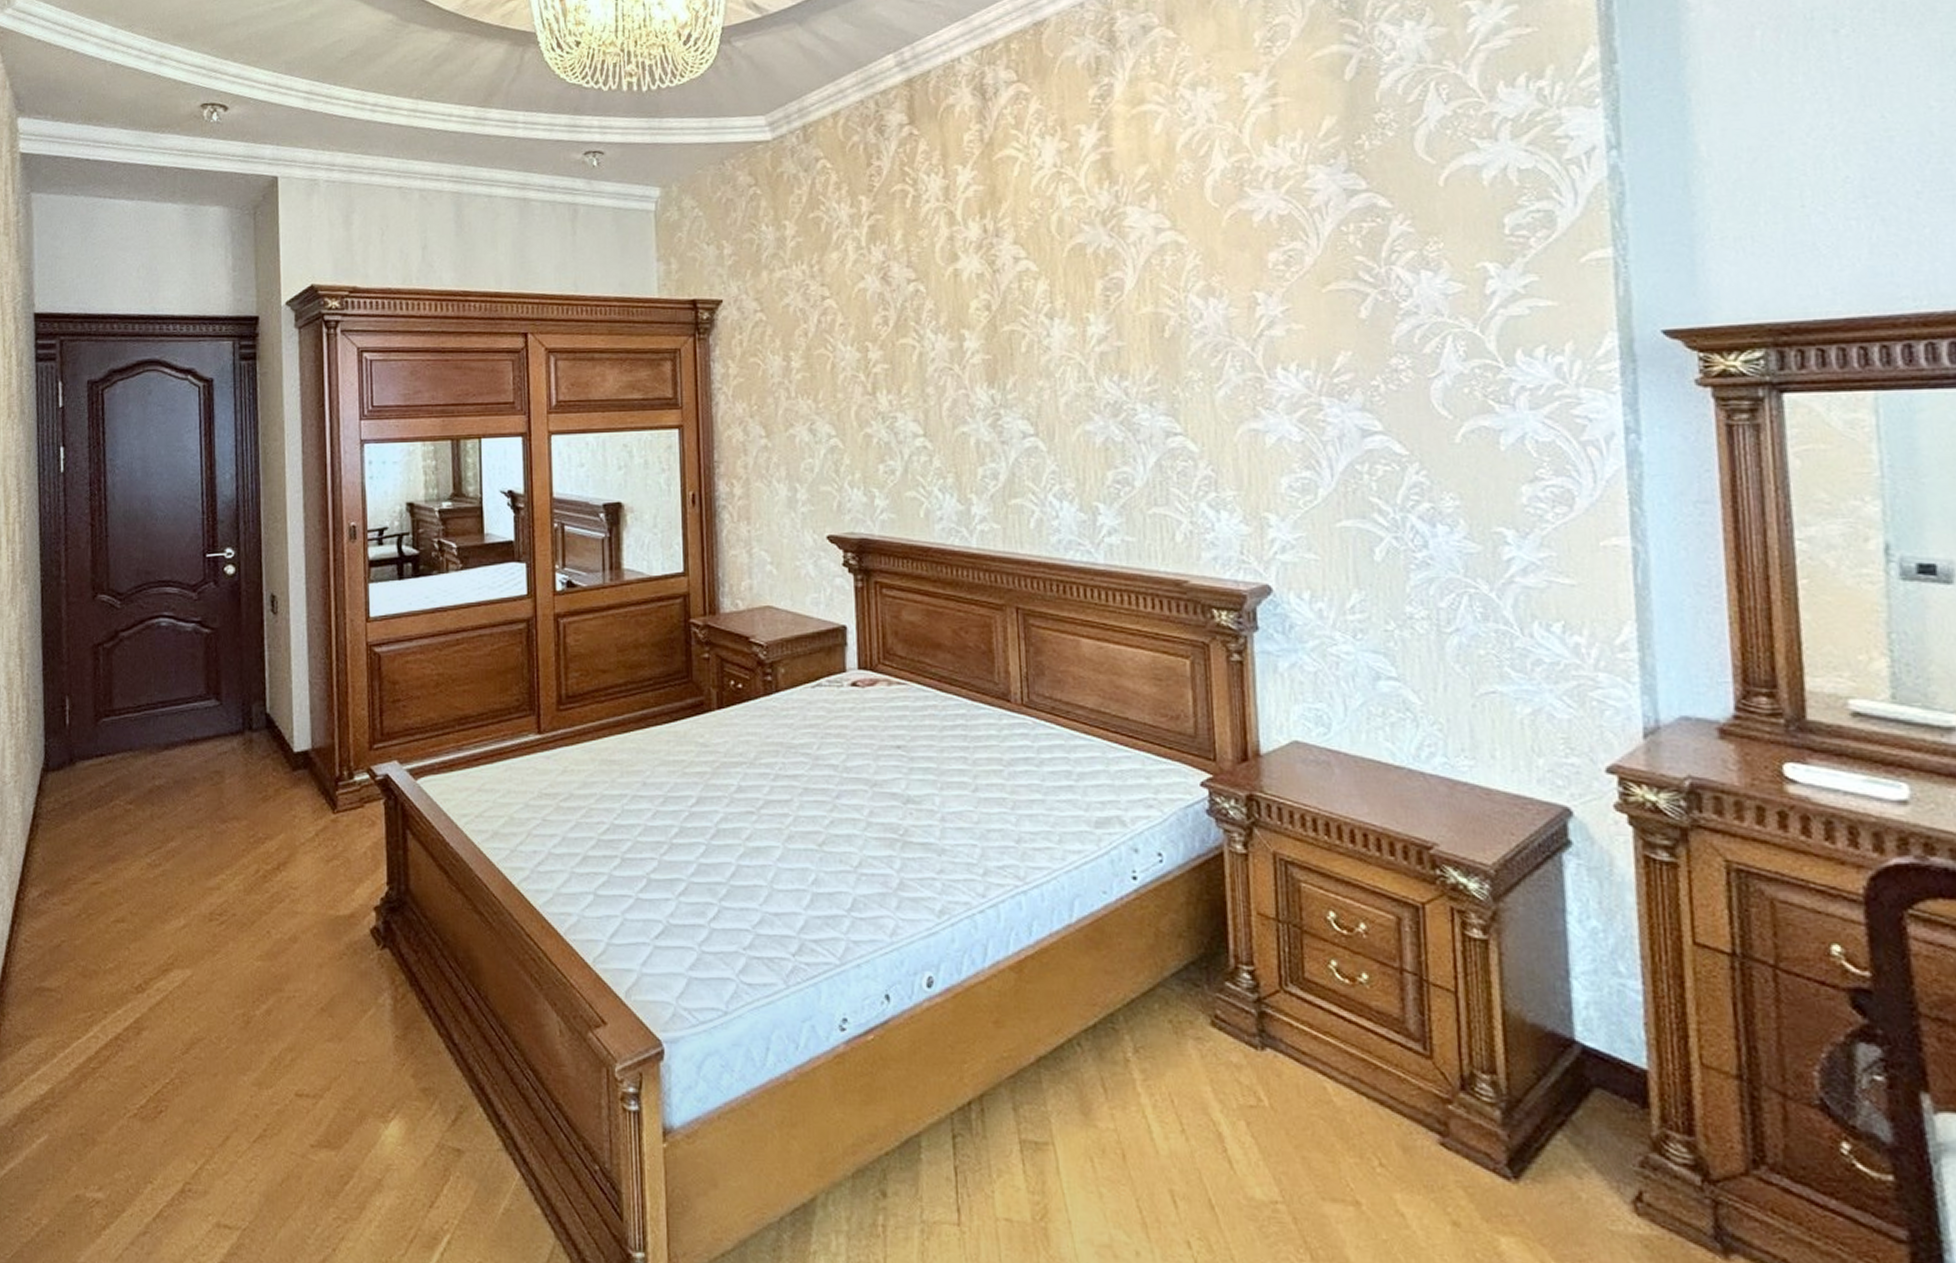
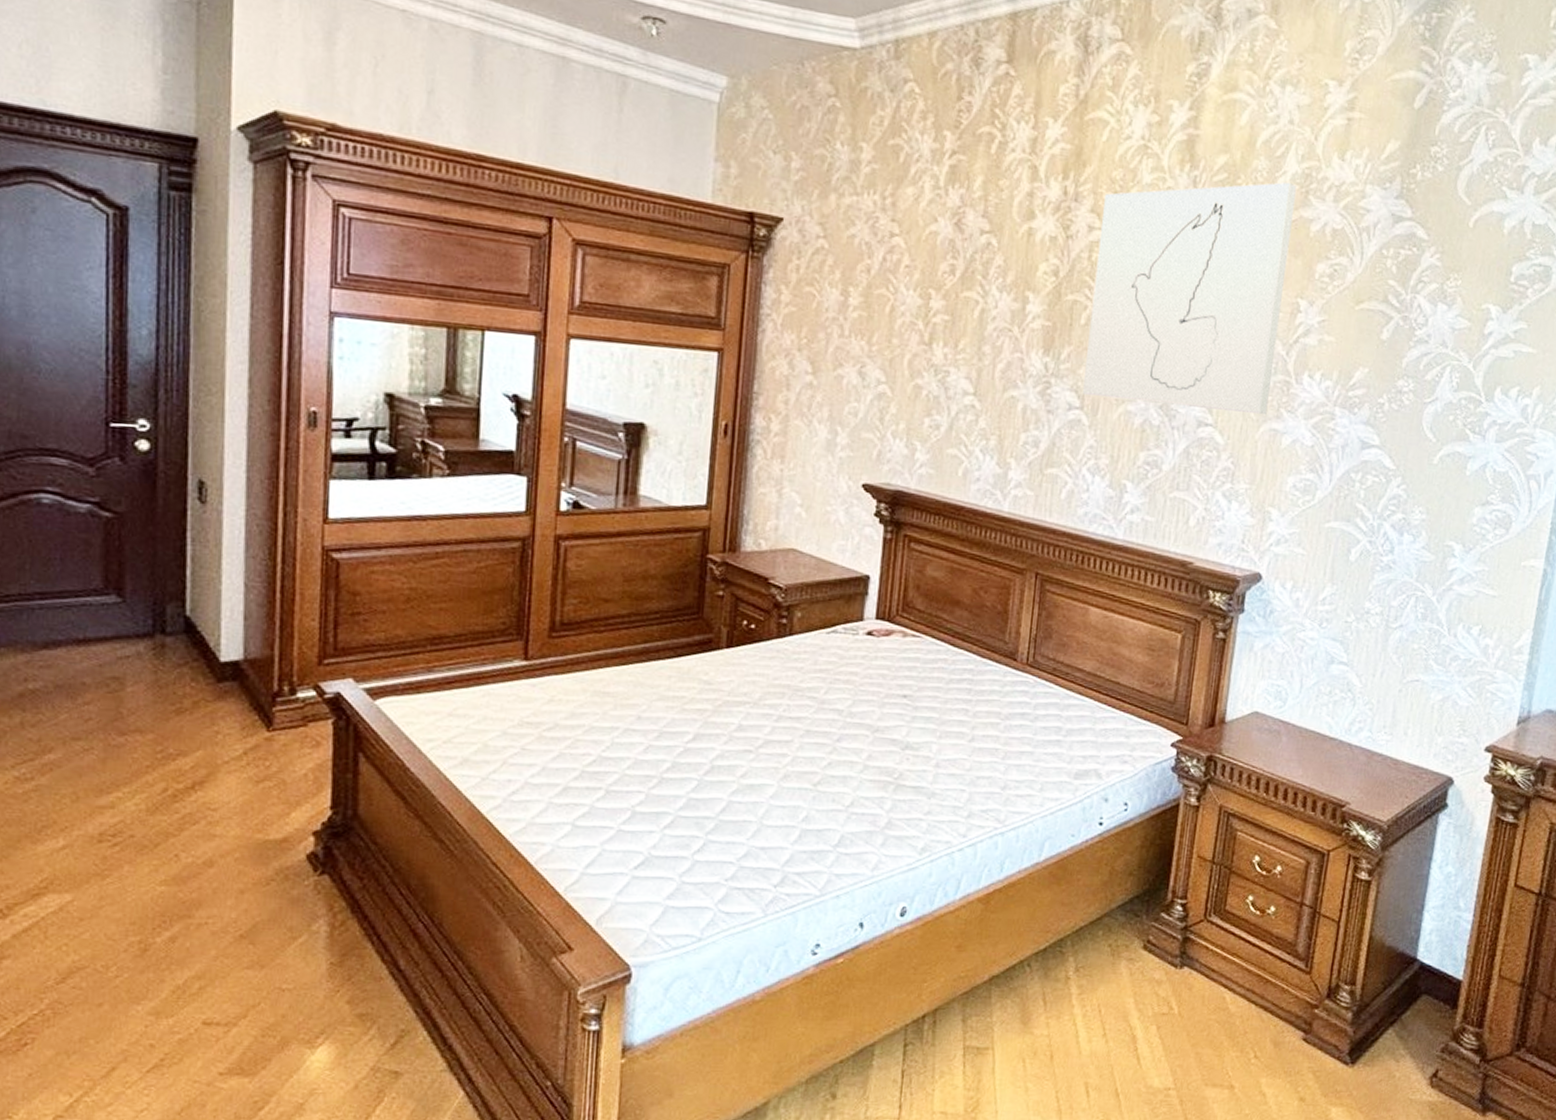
wall art: none [1025,178,1242,422] -> present [1083,182,1298,416]

